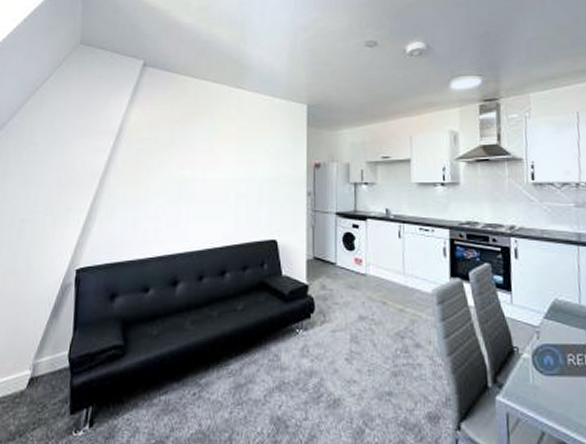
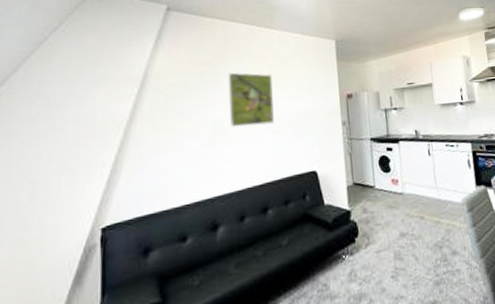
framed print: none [195,132,239,187] -> present [228,72,274,128]

